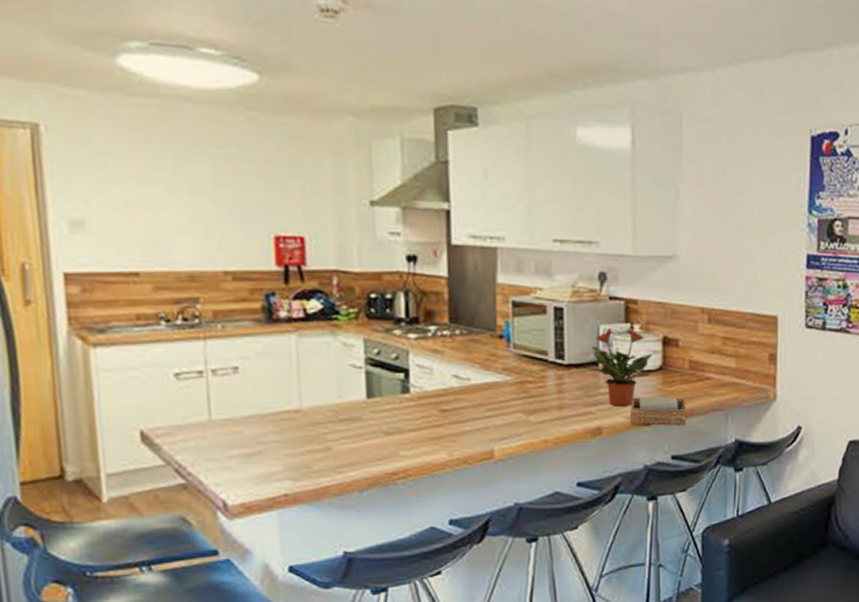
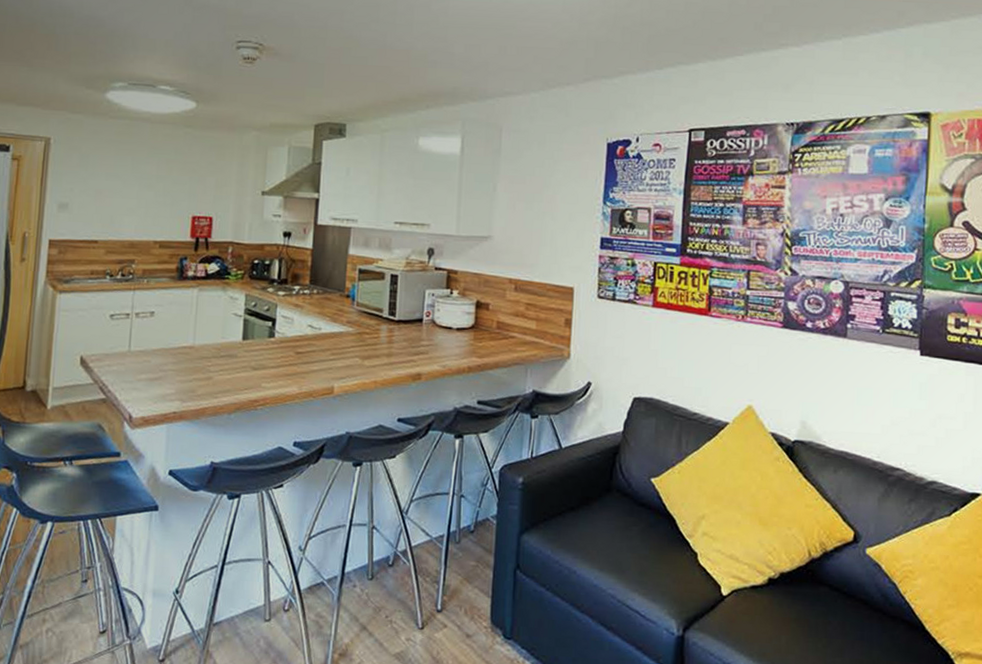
potted plant: present [587,328,652,408] -> none [413,293,467,358]
napkin holder: present [630,396,687,426] -> none [445,349,493,376]

